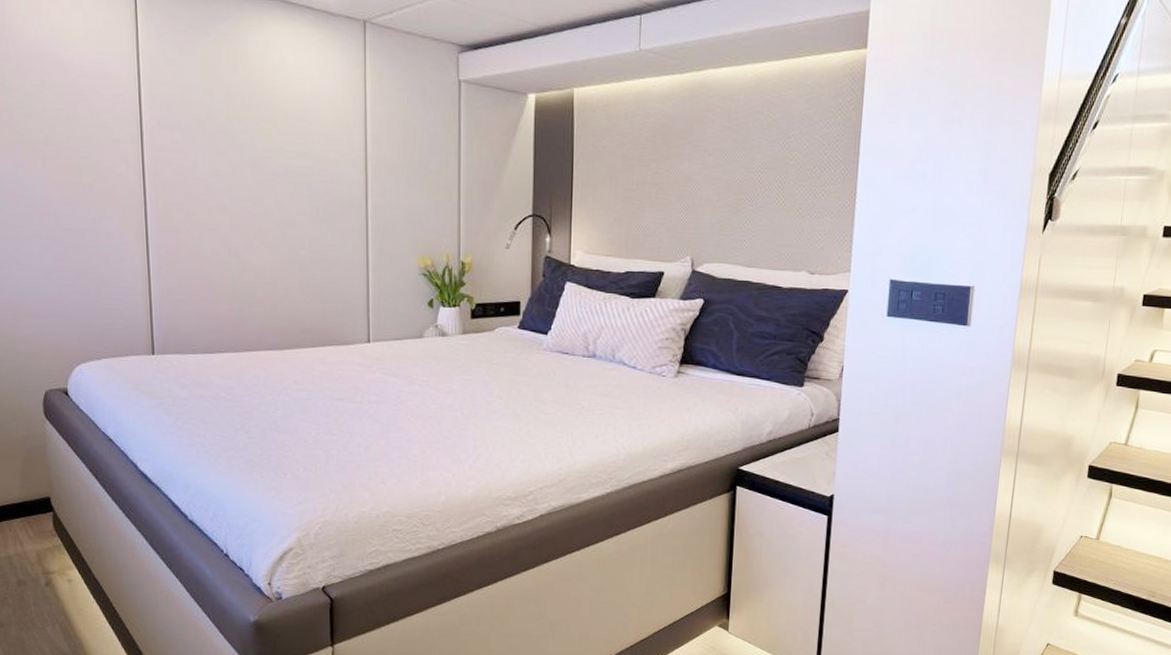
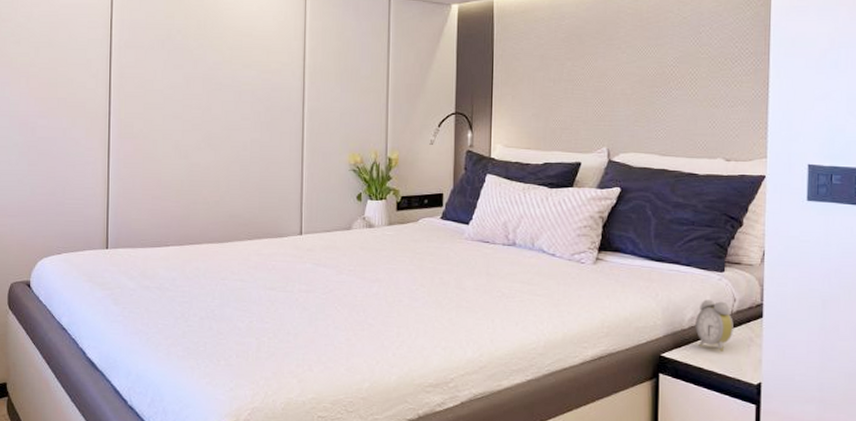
alarm clock: none [773,414,810,465] -> present [695,299,734,352]

